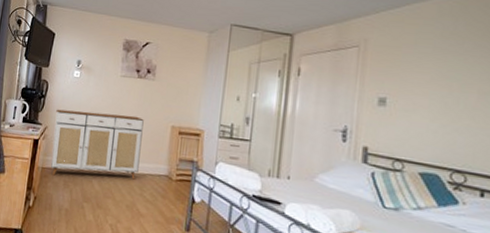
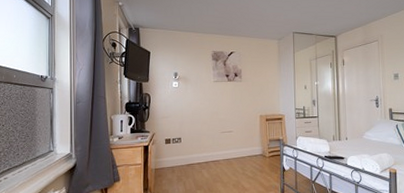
sideboard: present [50,109,144,180] -> none [161,112,239,175]

